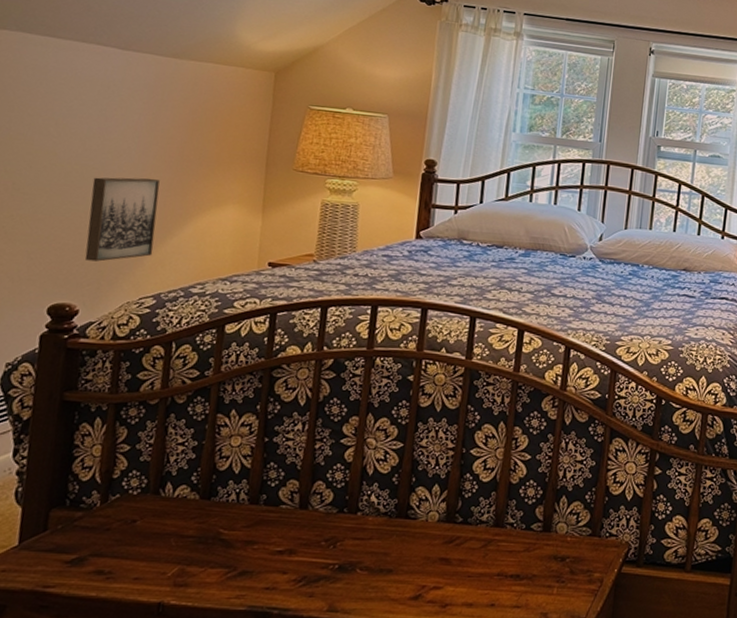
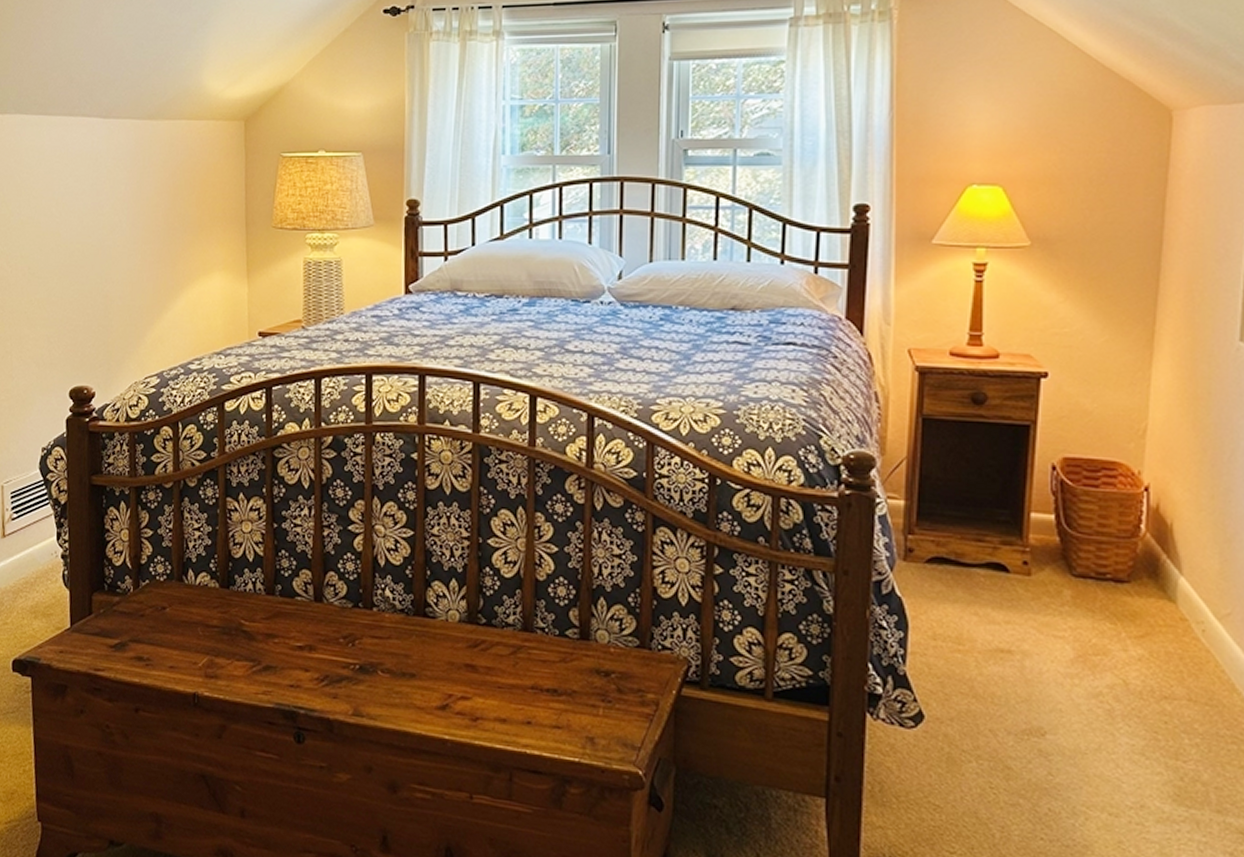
wall art: present [84,177,160,262] -> none [93,250,152,342]

